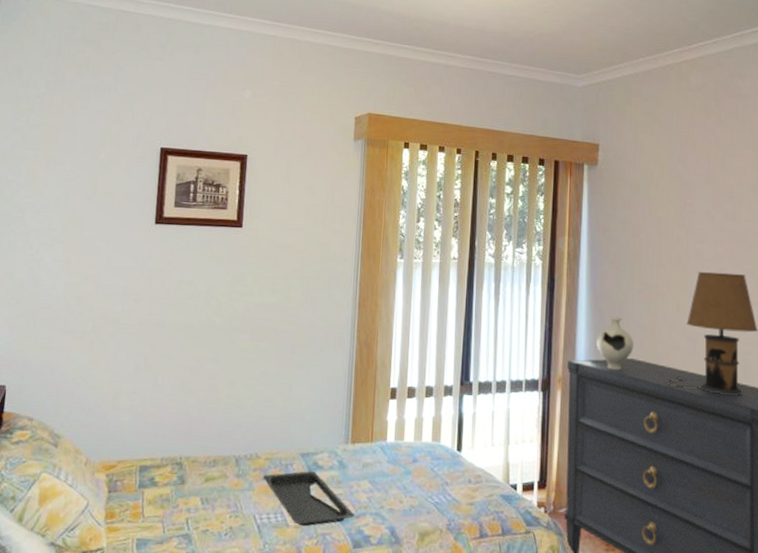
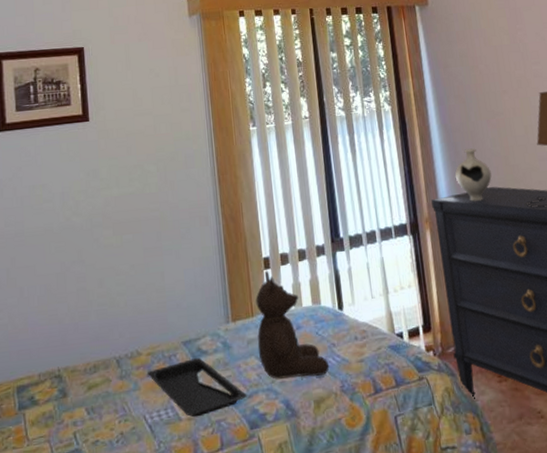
teddy bear: none [372,400,439,510] -> present [255,270,330,379]

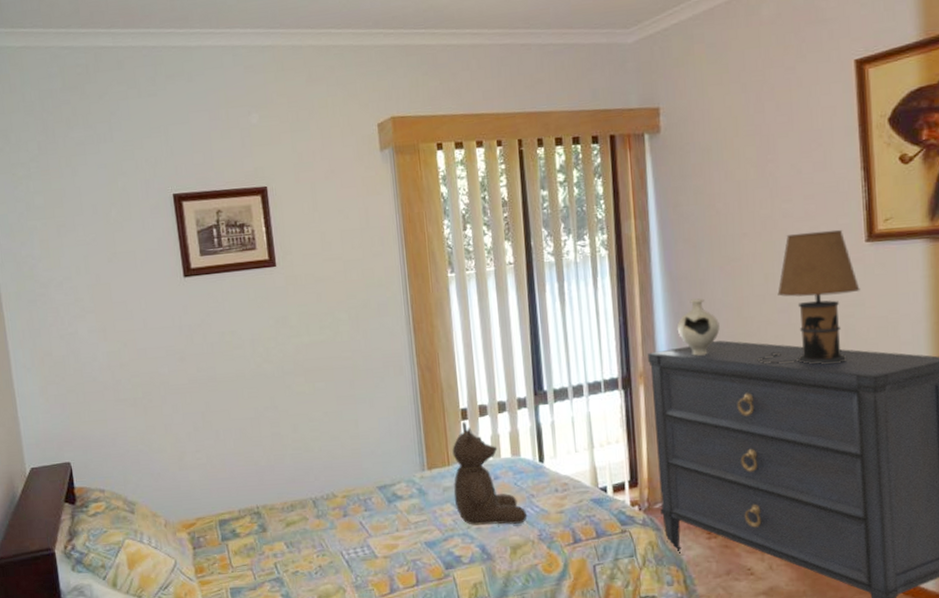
serving tray: present [148,358,247,418] -> none [344,502,443,556]

